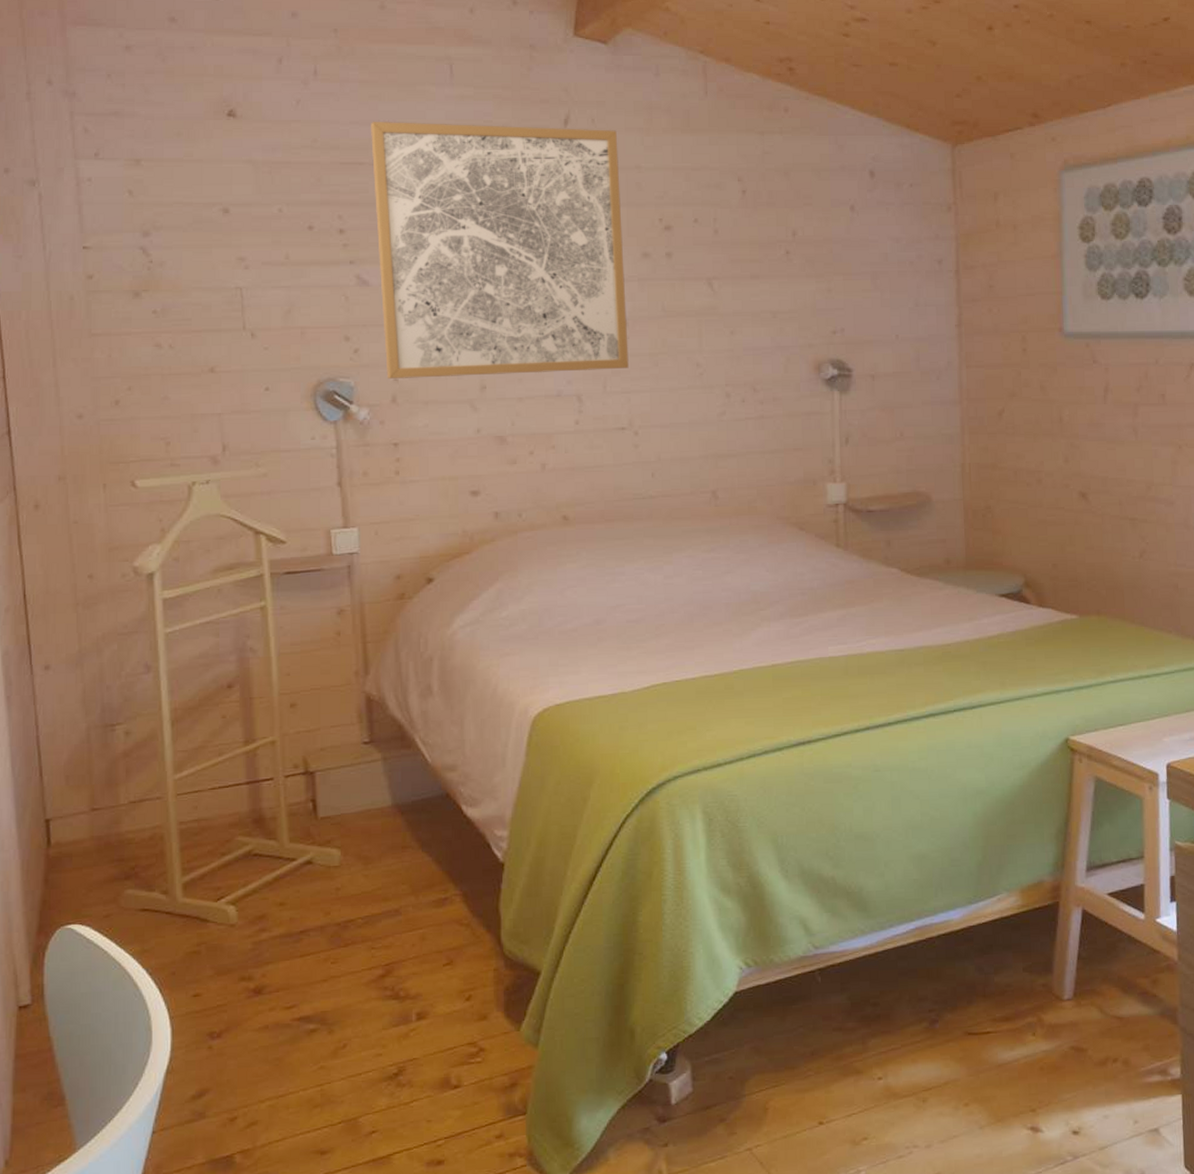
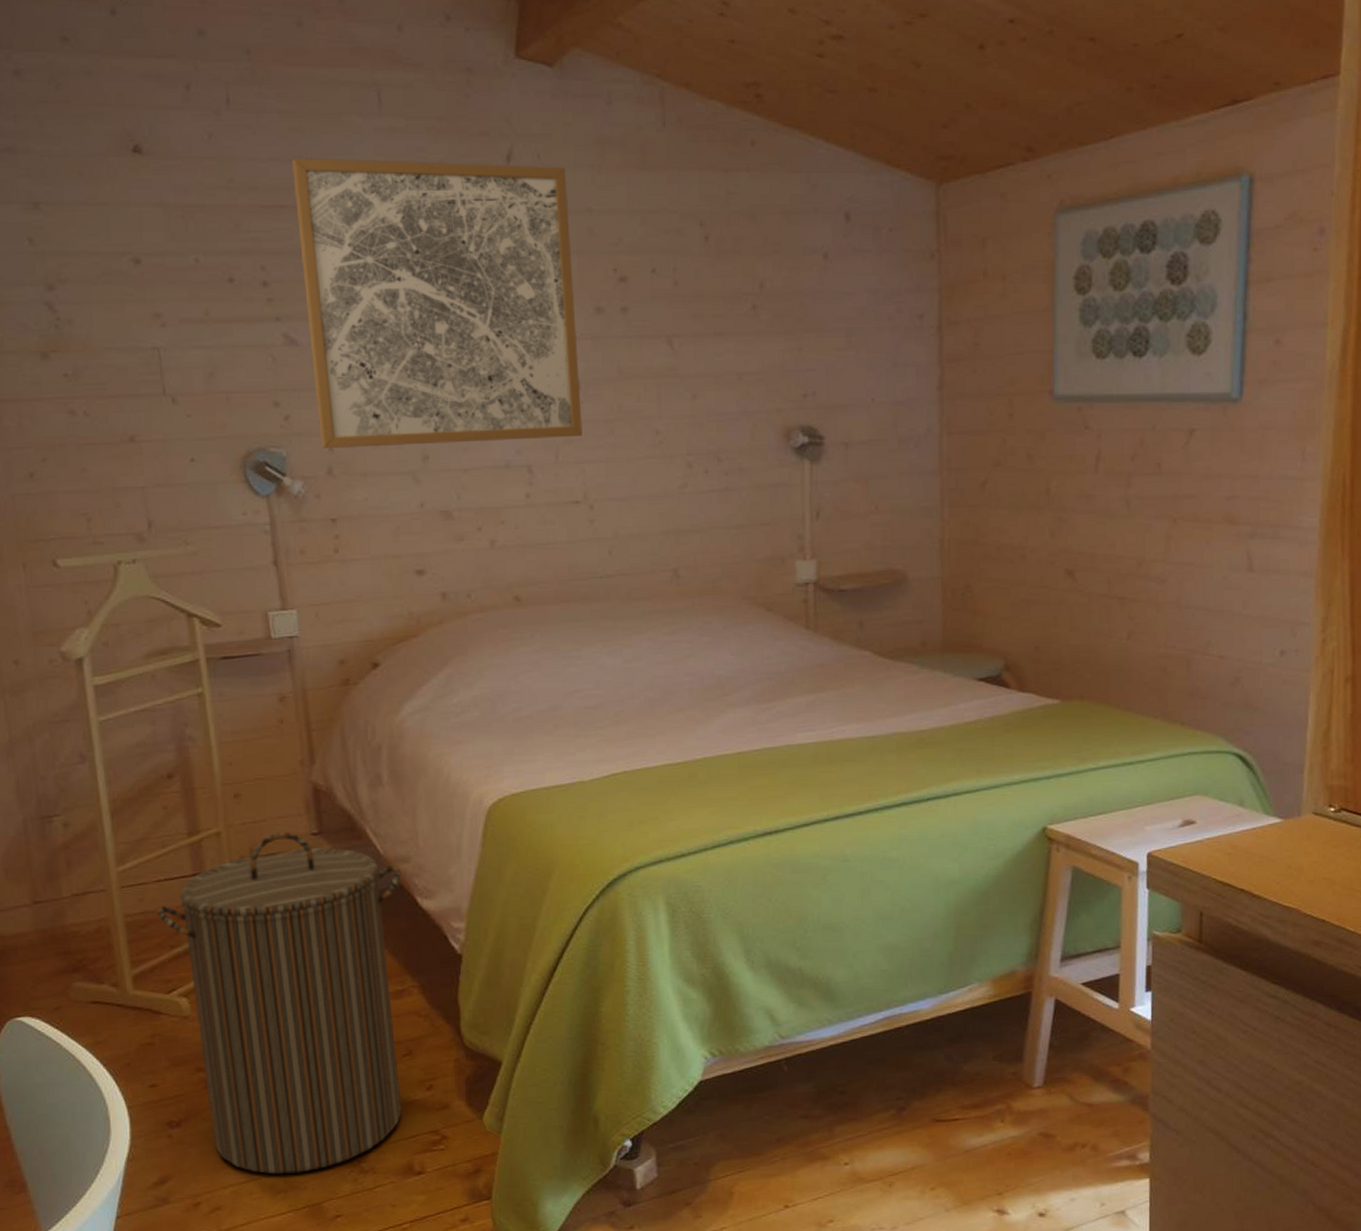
laundry hamper: none [209,740,448,1088] -> present [156,832,402,1174]

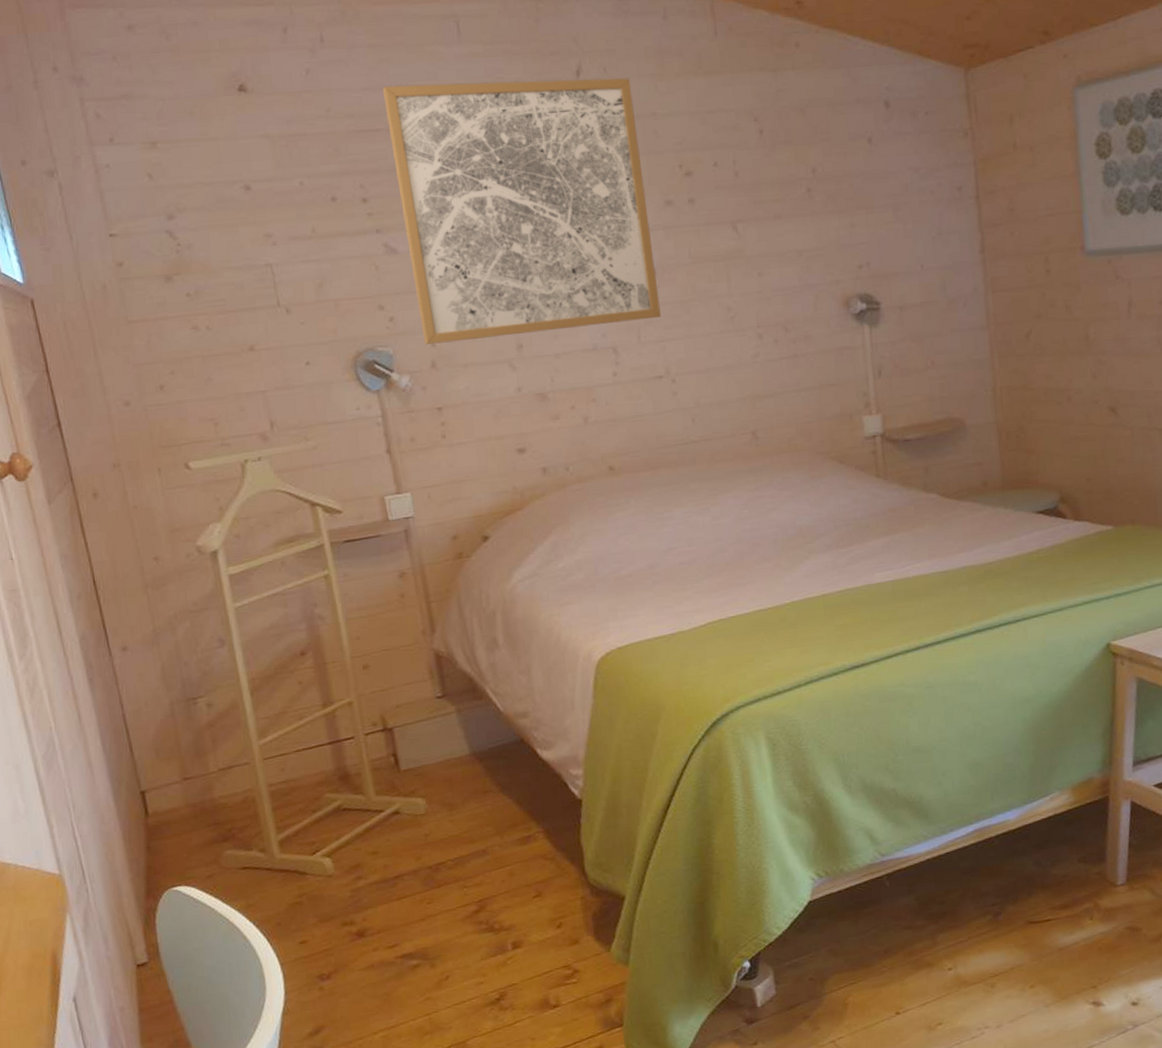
laundry hamper: present [156,832,402,1174] -> none [297,697,536,1018]

